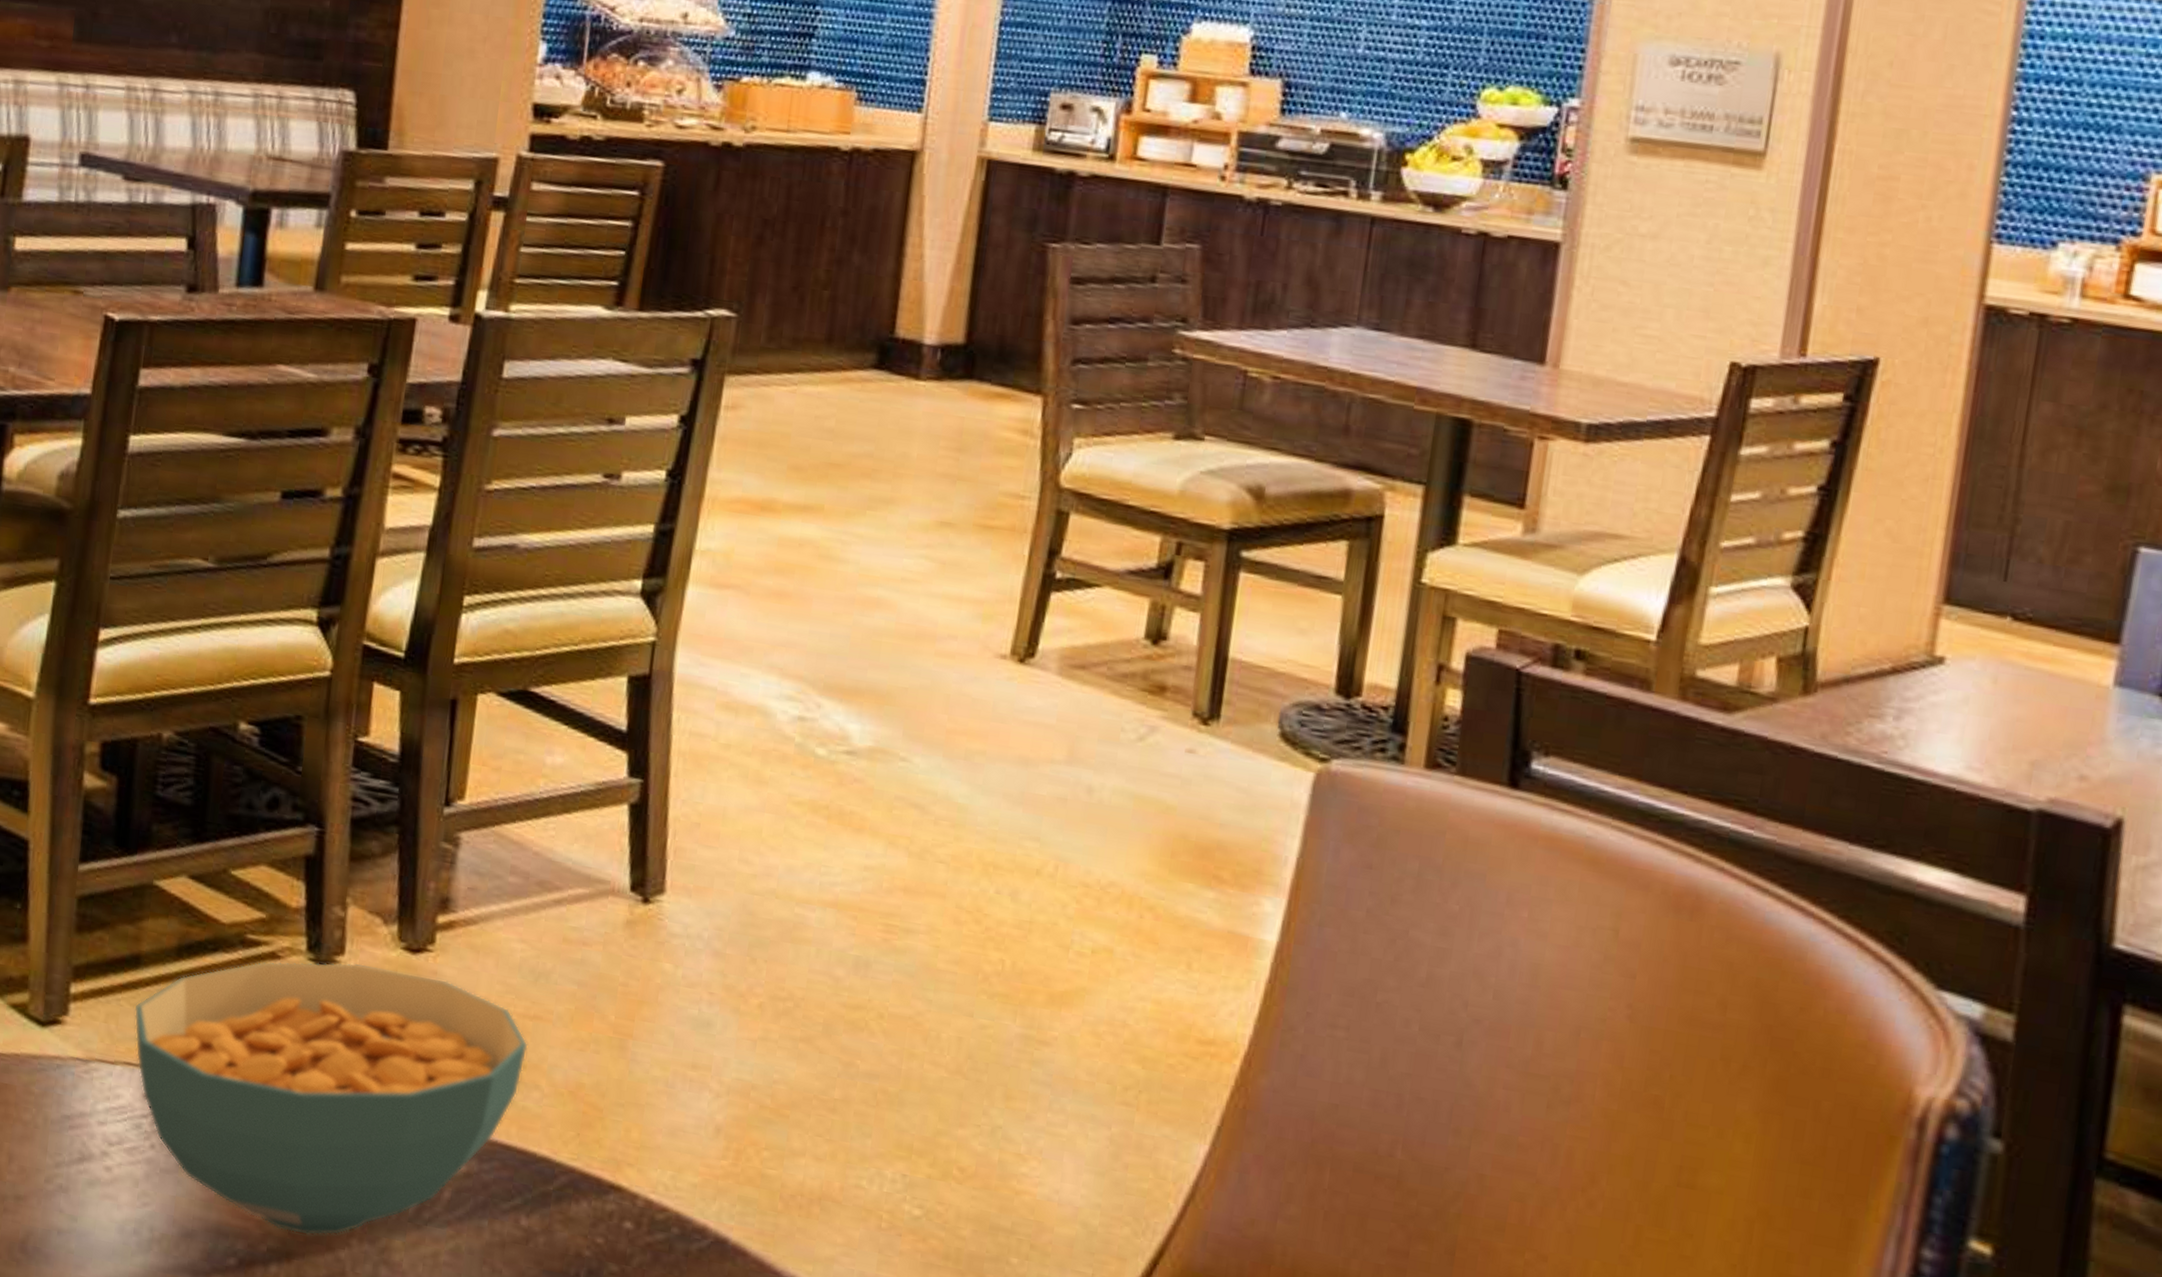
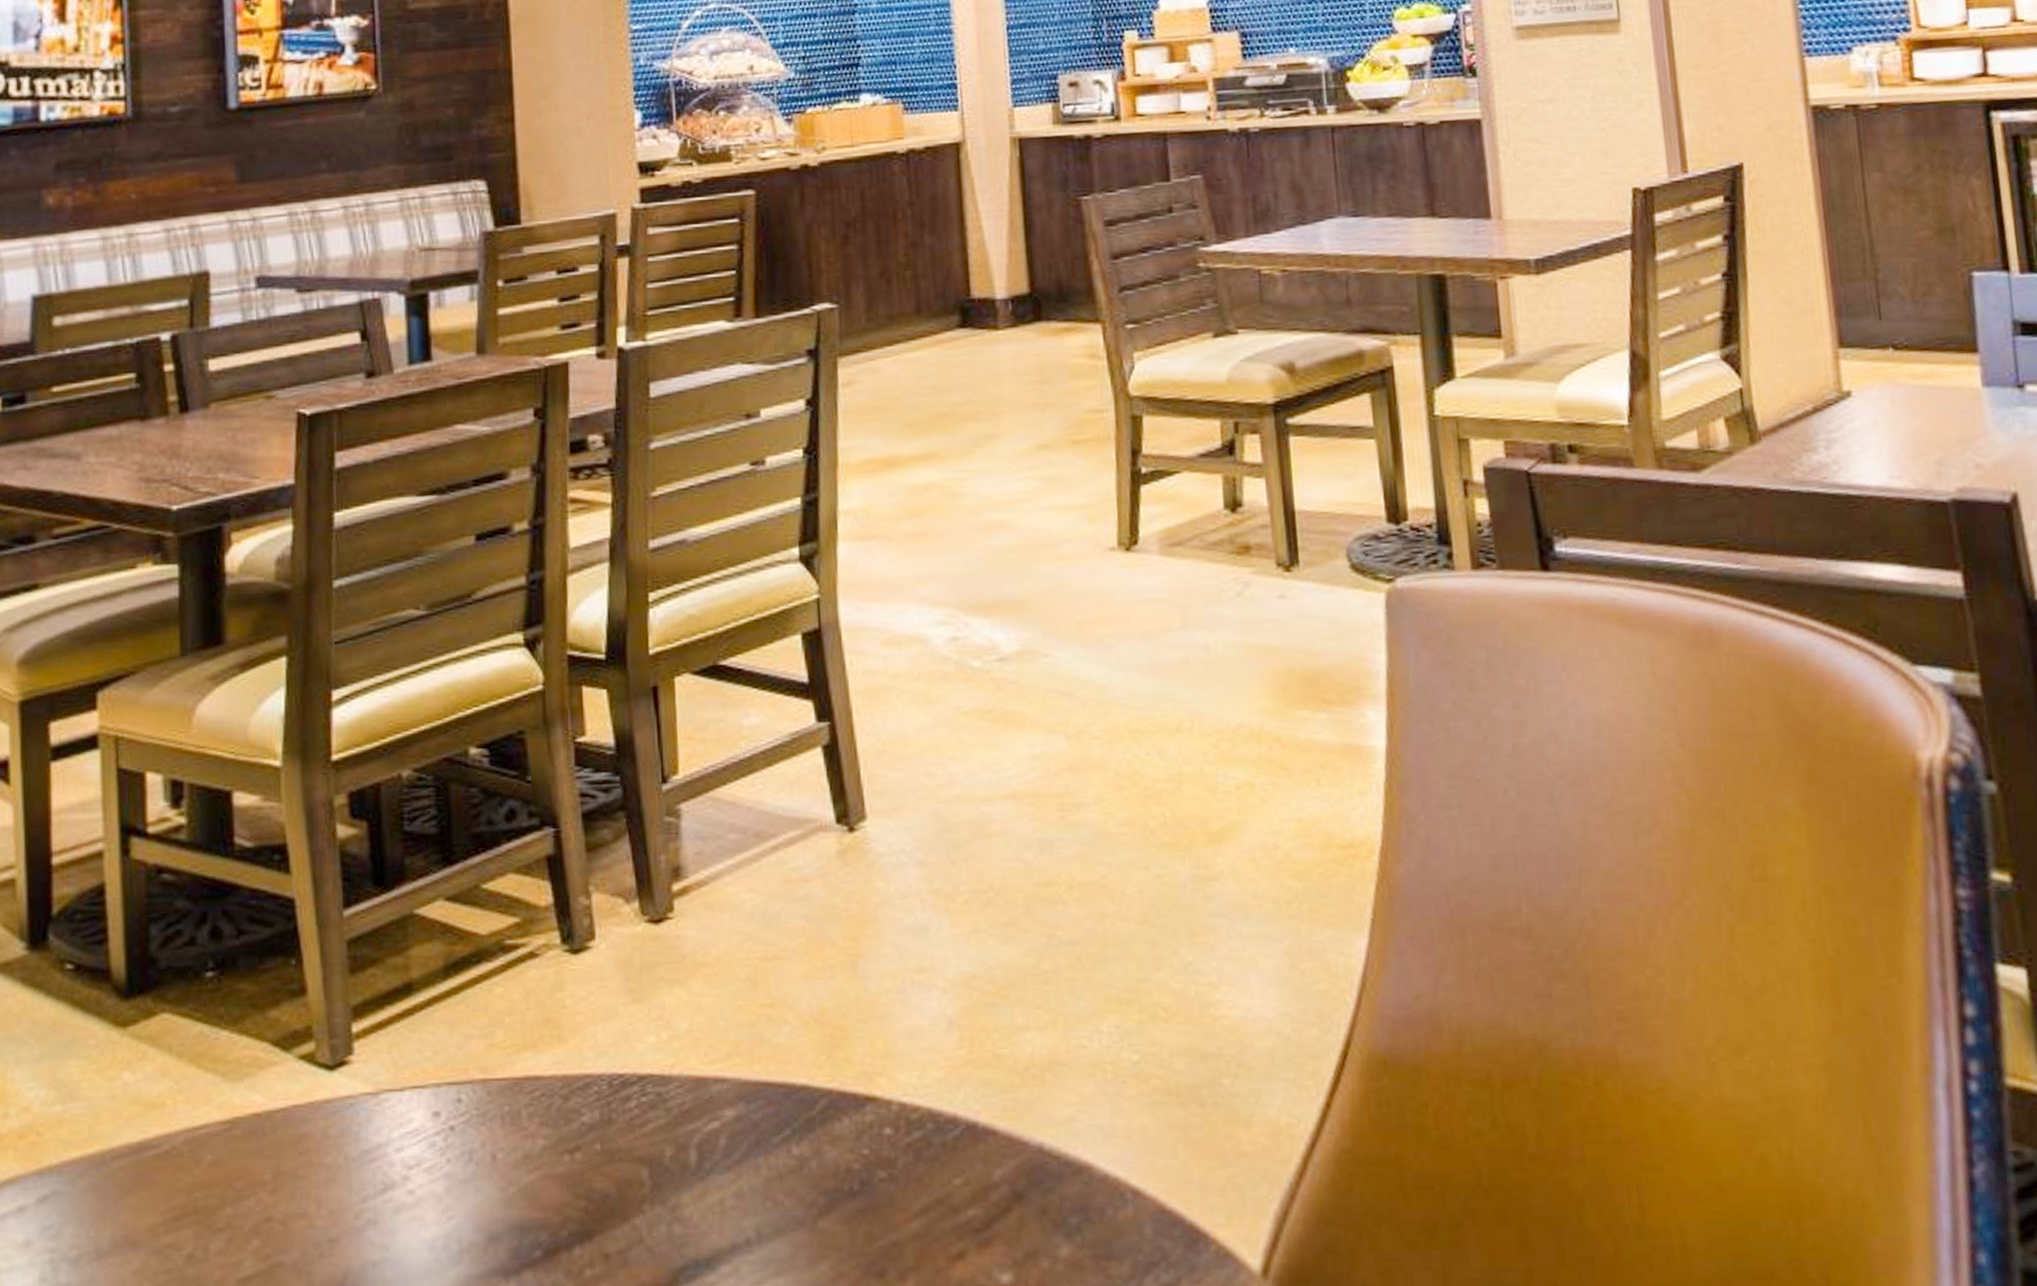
cereal bowl: present [134,961,528,1236] -> none [413,941,772,1212]

